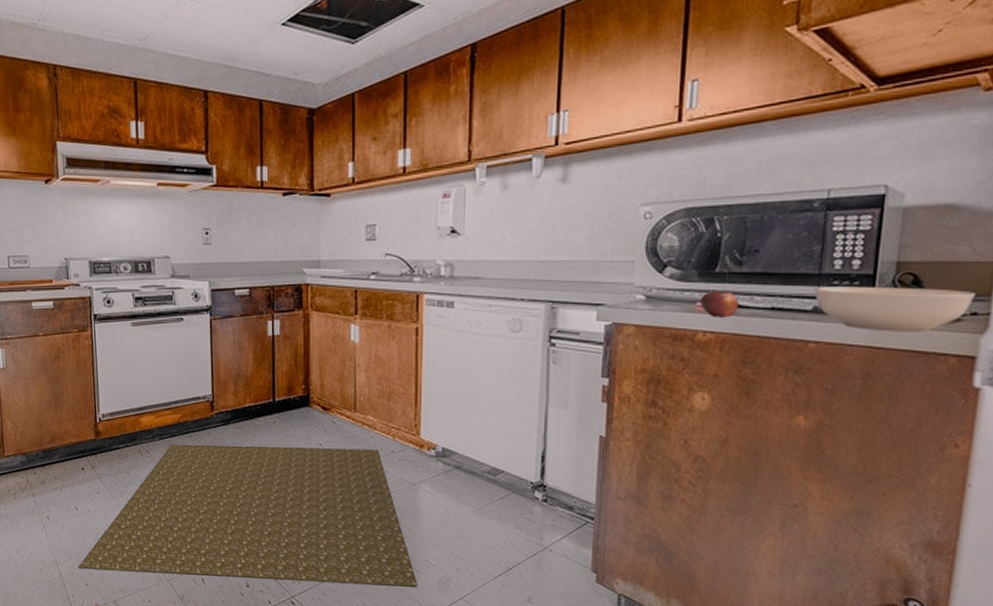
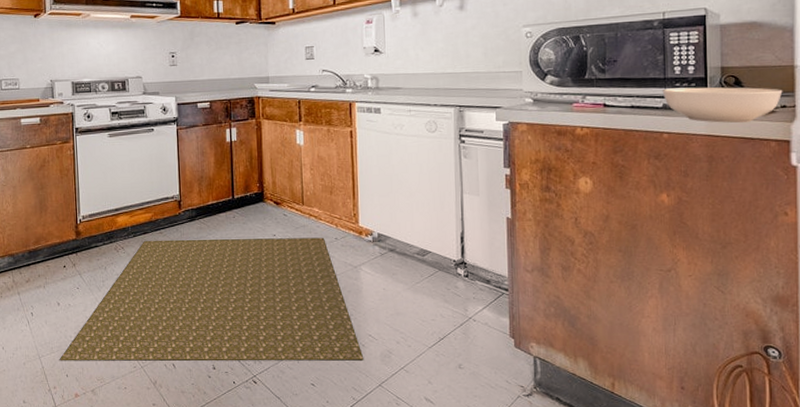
fruit: present [699,290,739,319] -> none [575,93,606,116]

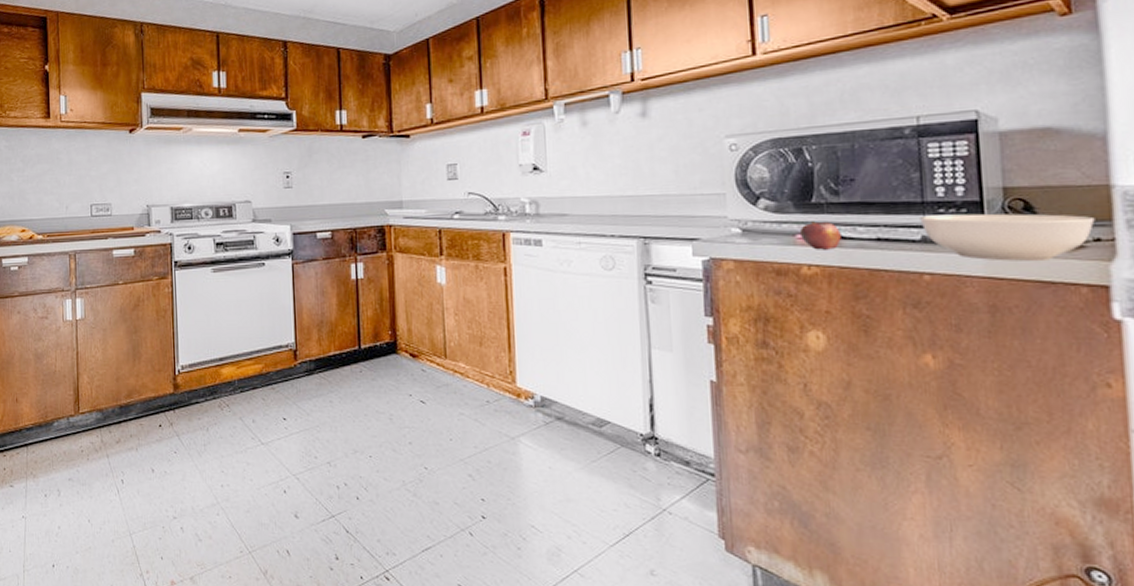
floor mat: present [59,237,364,361] -> none [153,397,526,558]
fruit: none [575,93,606,116] -> present [799,221,841,252]

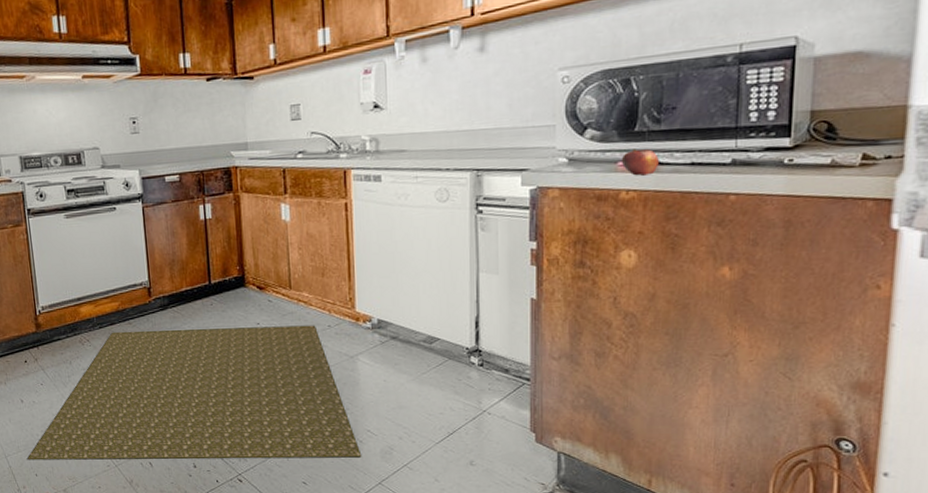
floor mat: none [153,397,526,558] -> present [26,325,362,460]
bowl: present [920,213,1095,261] -> none [732,134,889,180]

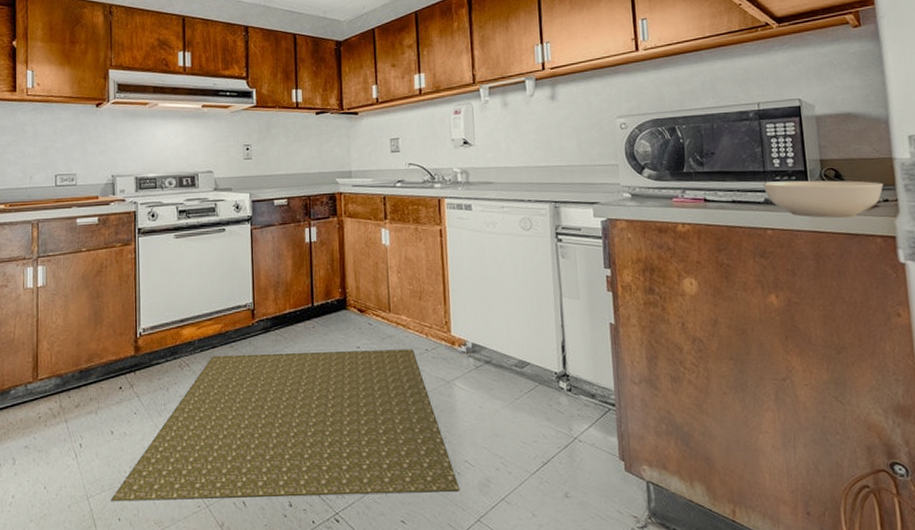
fruit: present [621,148,659,177] -> none [675,187,706,212]
bowl: none [732,134,889,180] -> present [762,180,884,218]

